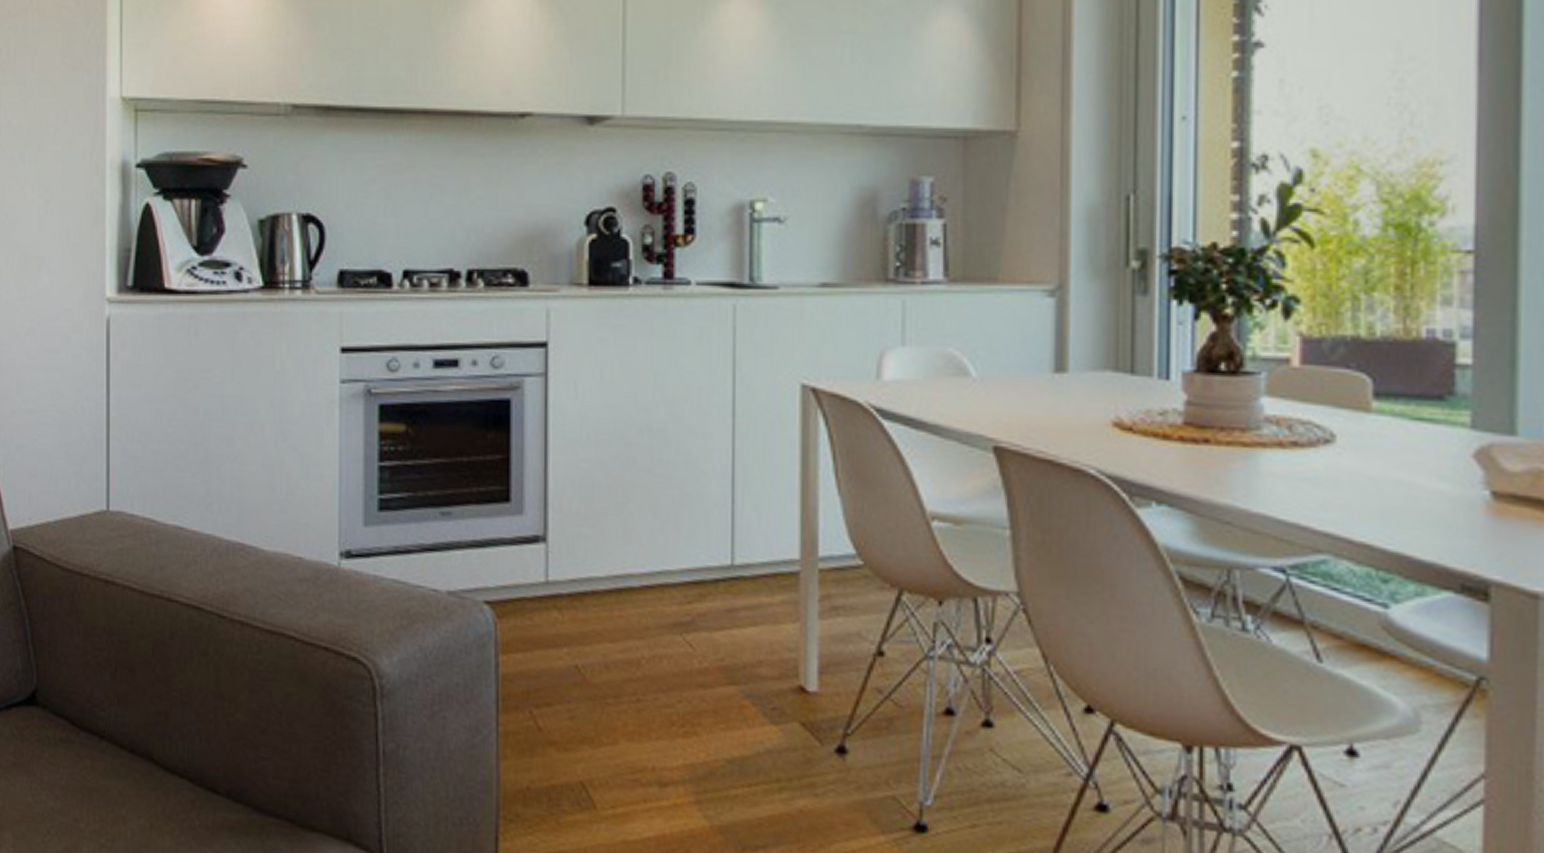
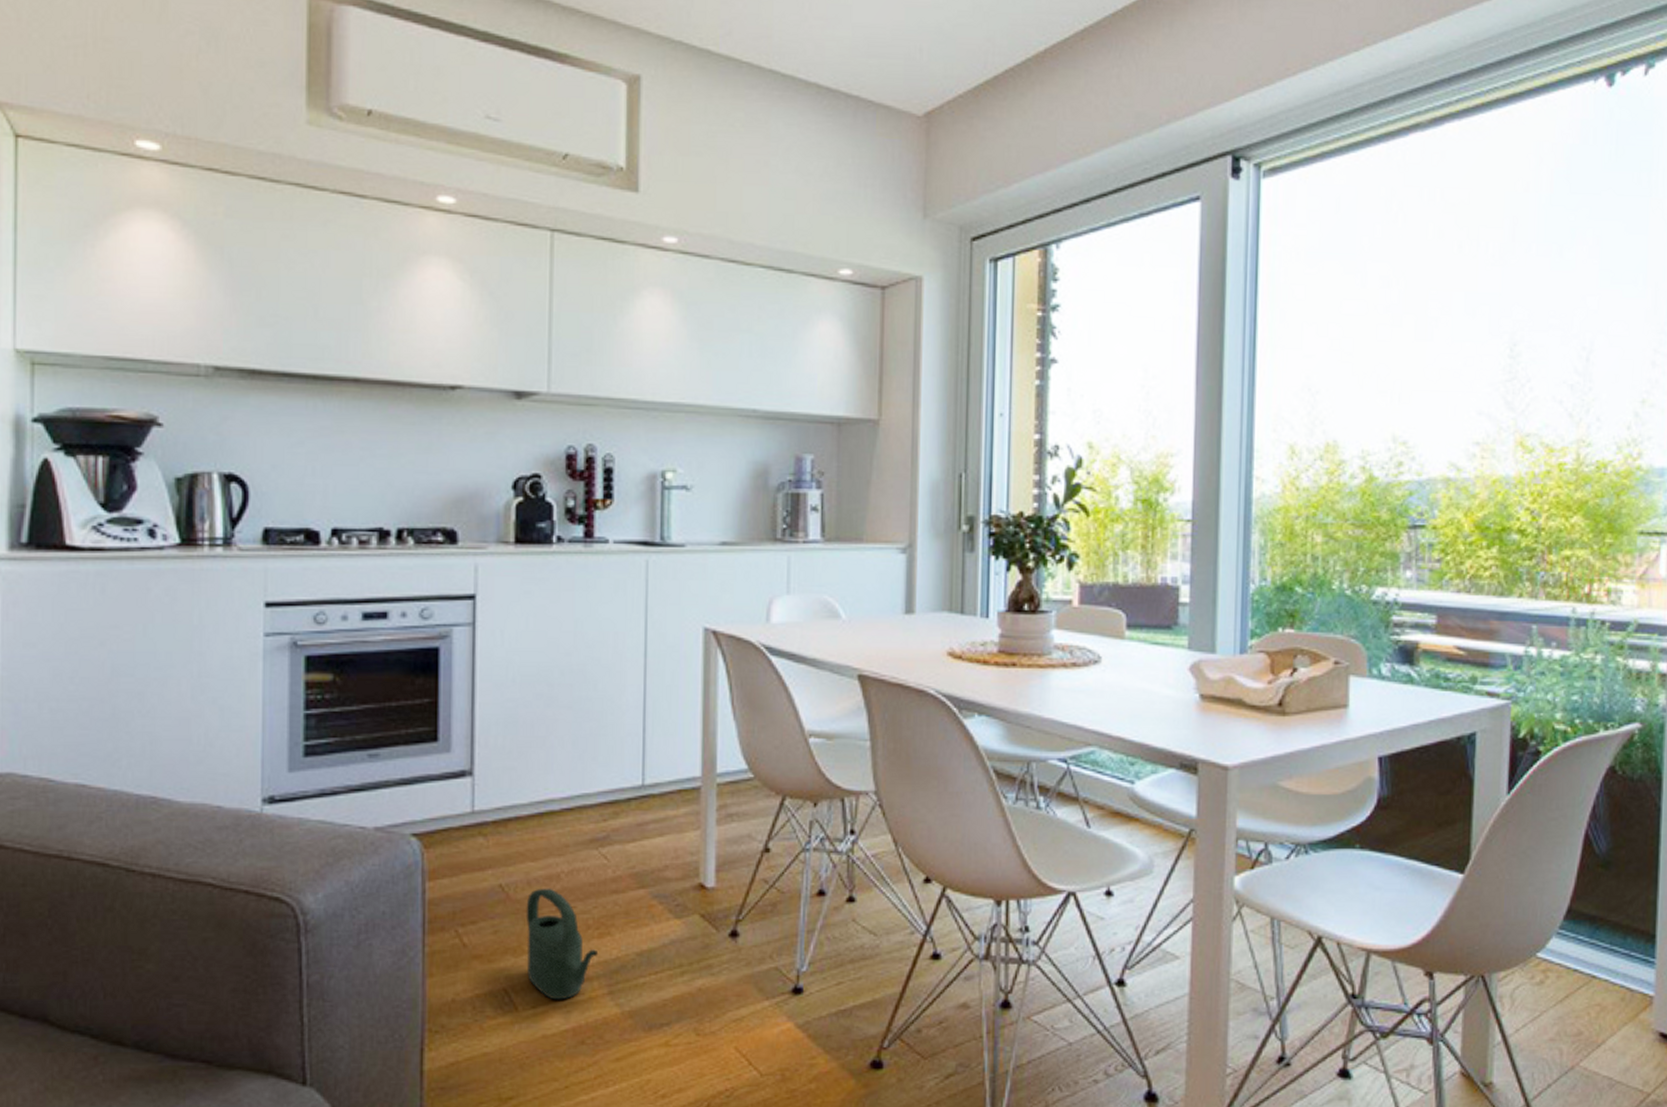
watering can: none [604,674,684,803] -> present [526,888,599,1000]

